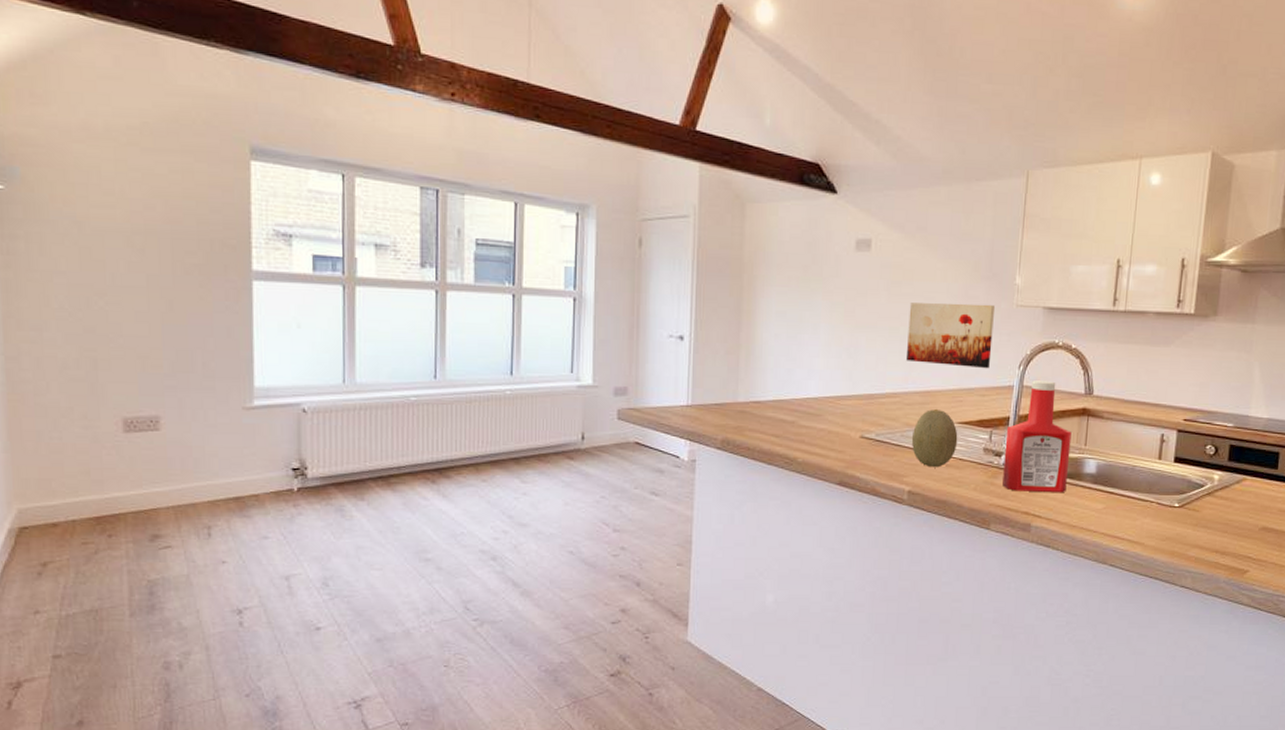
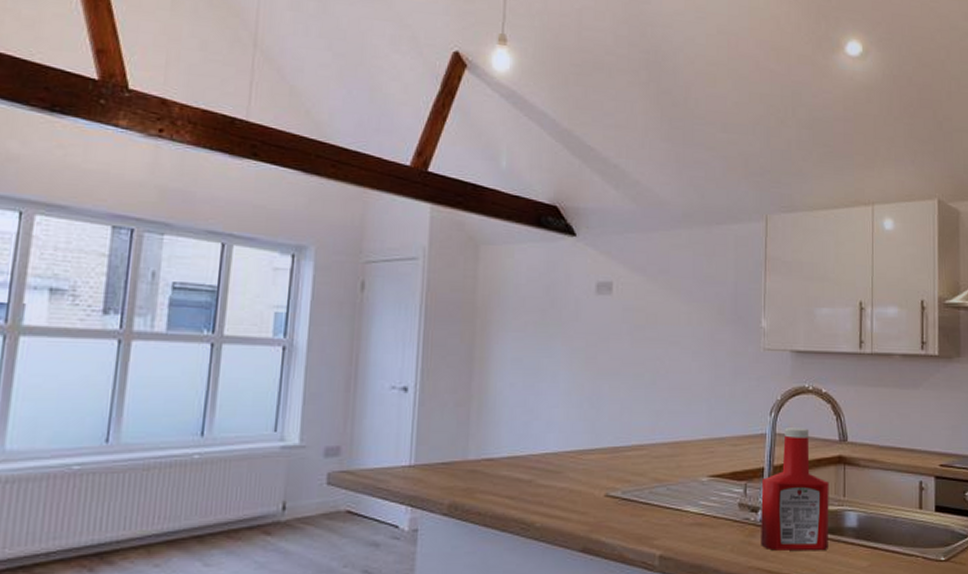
wall art: present [905,303,996,369] -> none [652,347,743,417]
fruit: present [911,408,958,468] -> none [661,461,711,528]

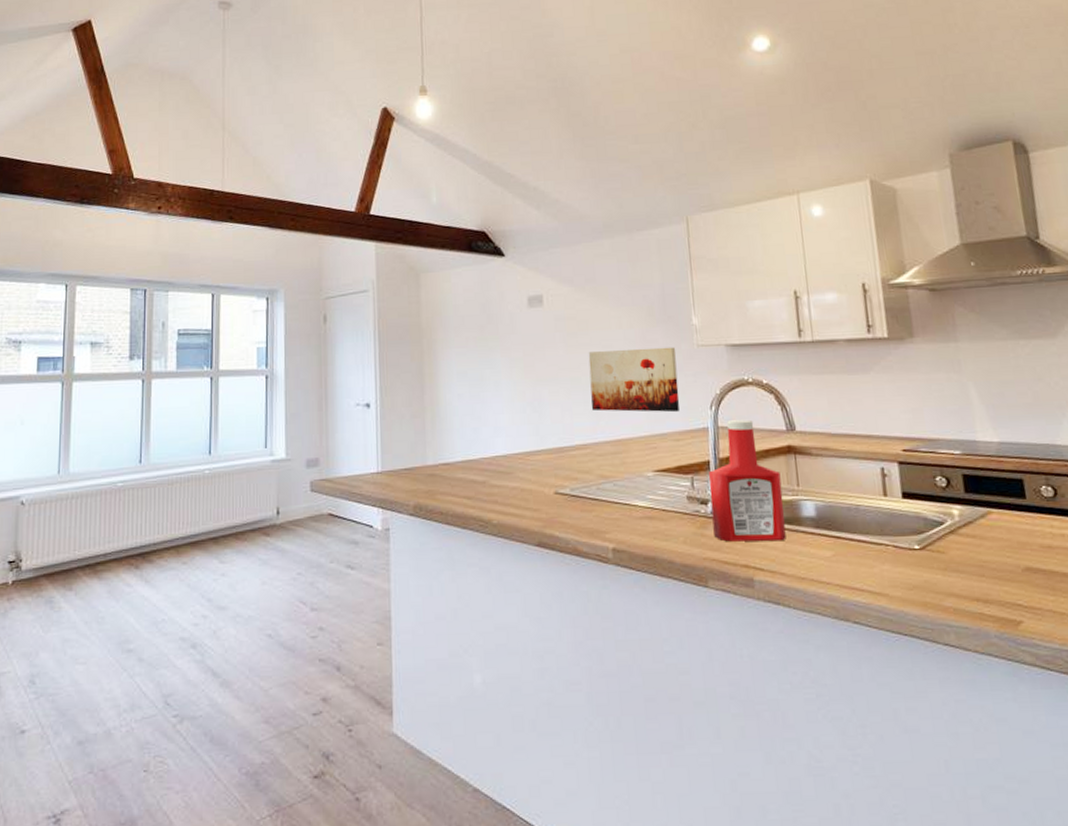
wall art: none [652,347,743,417] -> present [588,347,680,413]

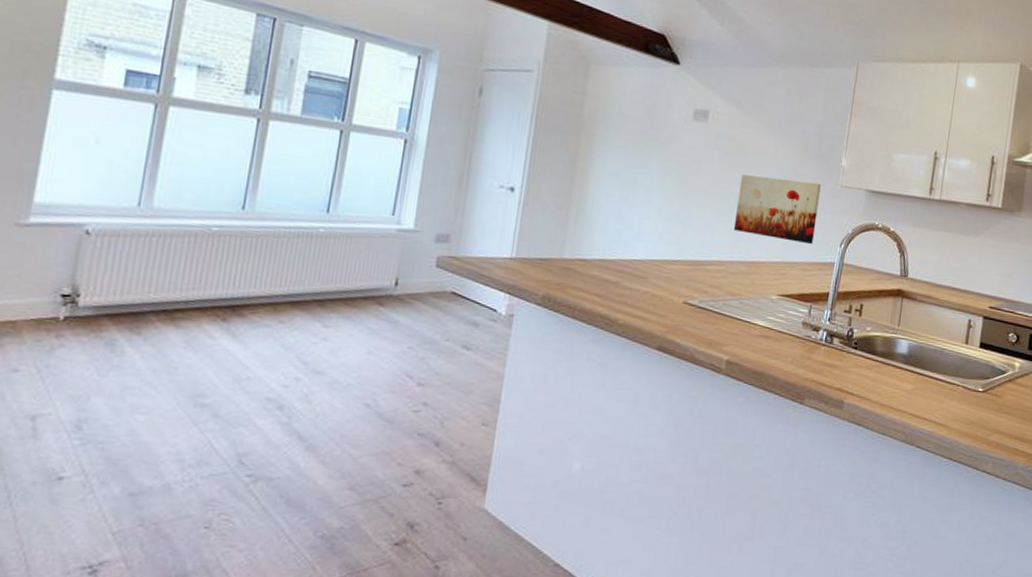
ketchup bottle: present [709,419,786,542] -> none [818,259,887,372]

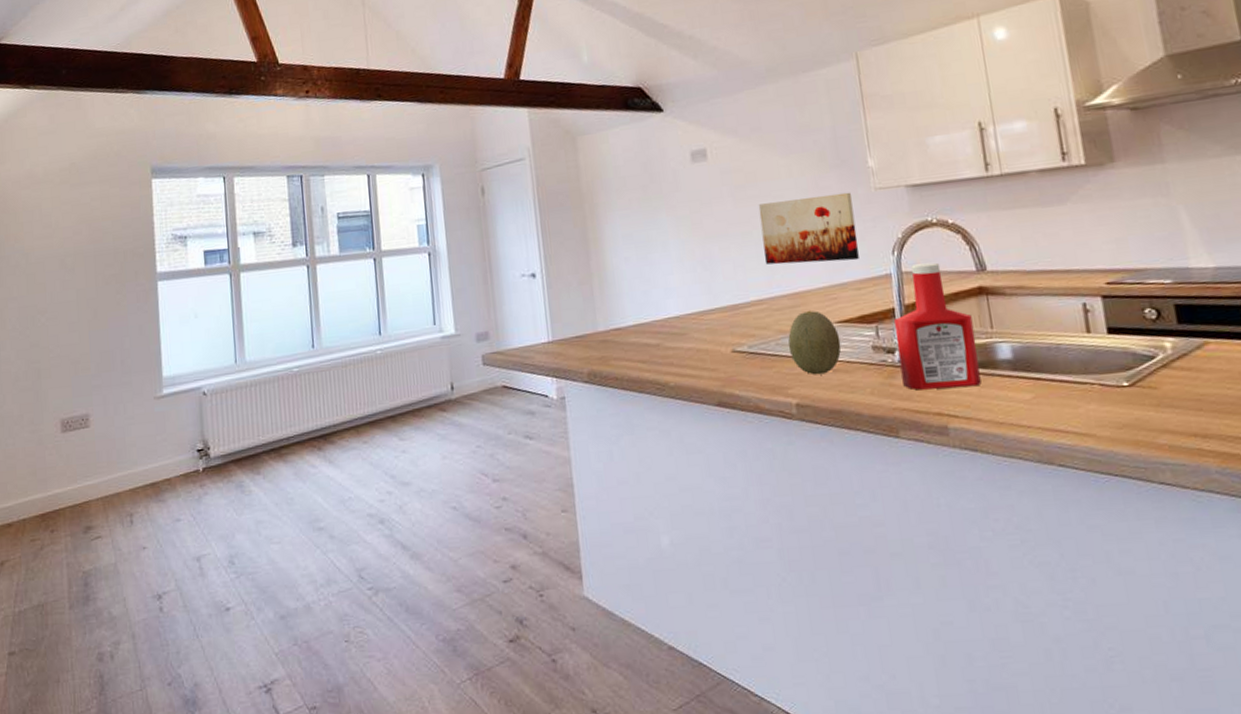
fruit: none [733,279,779,339] -> present [788,310,842,375]
ketchup bottle: none [818,259,887,372] -> present [894,262,982,390]

